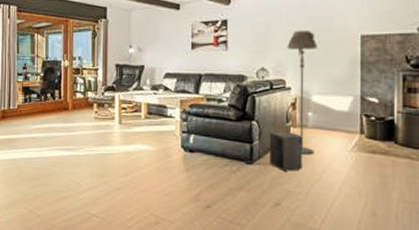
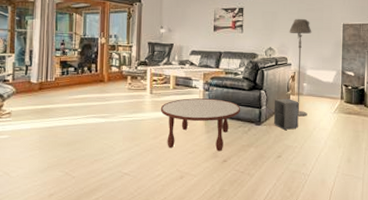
coffee table: none [131,129,227,194] -> present [160,98,241,151]

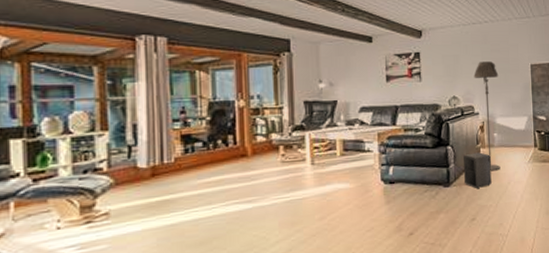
coffee table: present [160,98,241,151] -> none [326,161,426,228]

